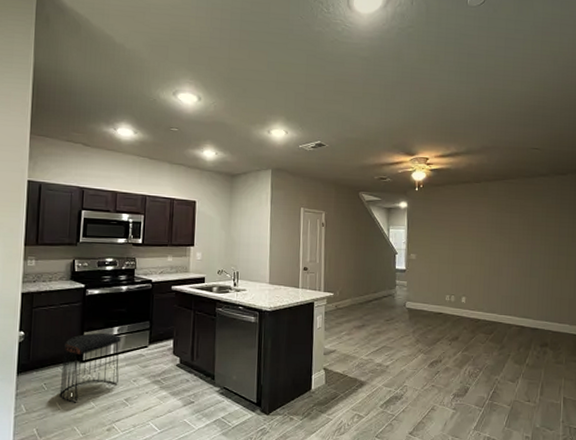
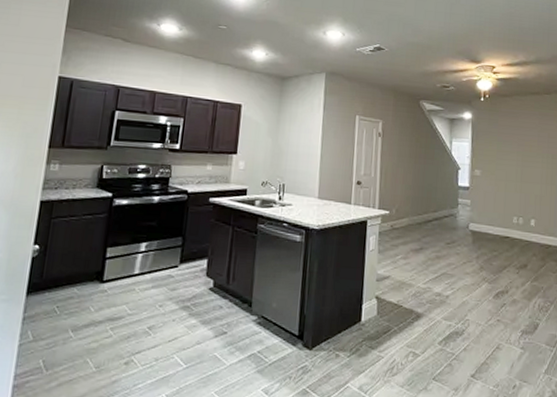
stool: present [59,332,121,403] -> none [73,248,148,330]

